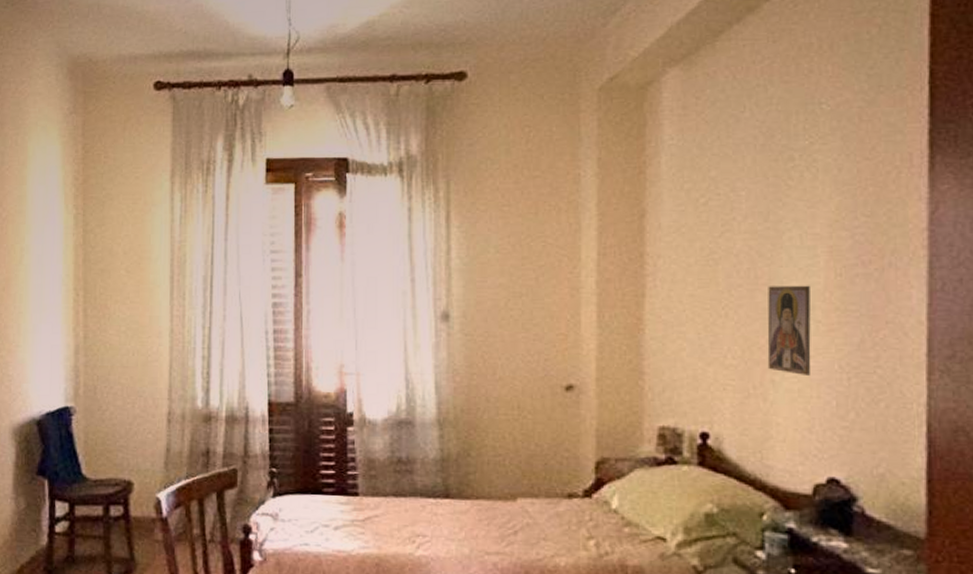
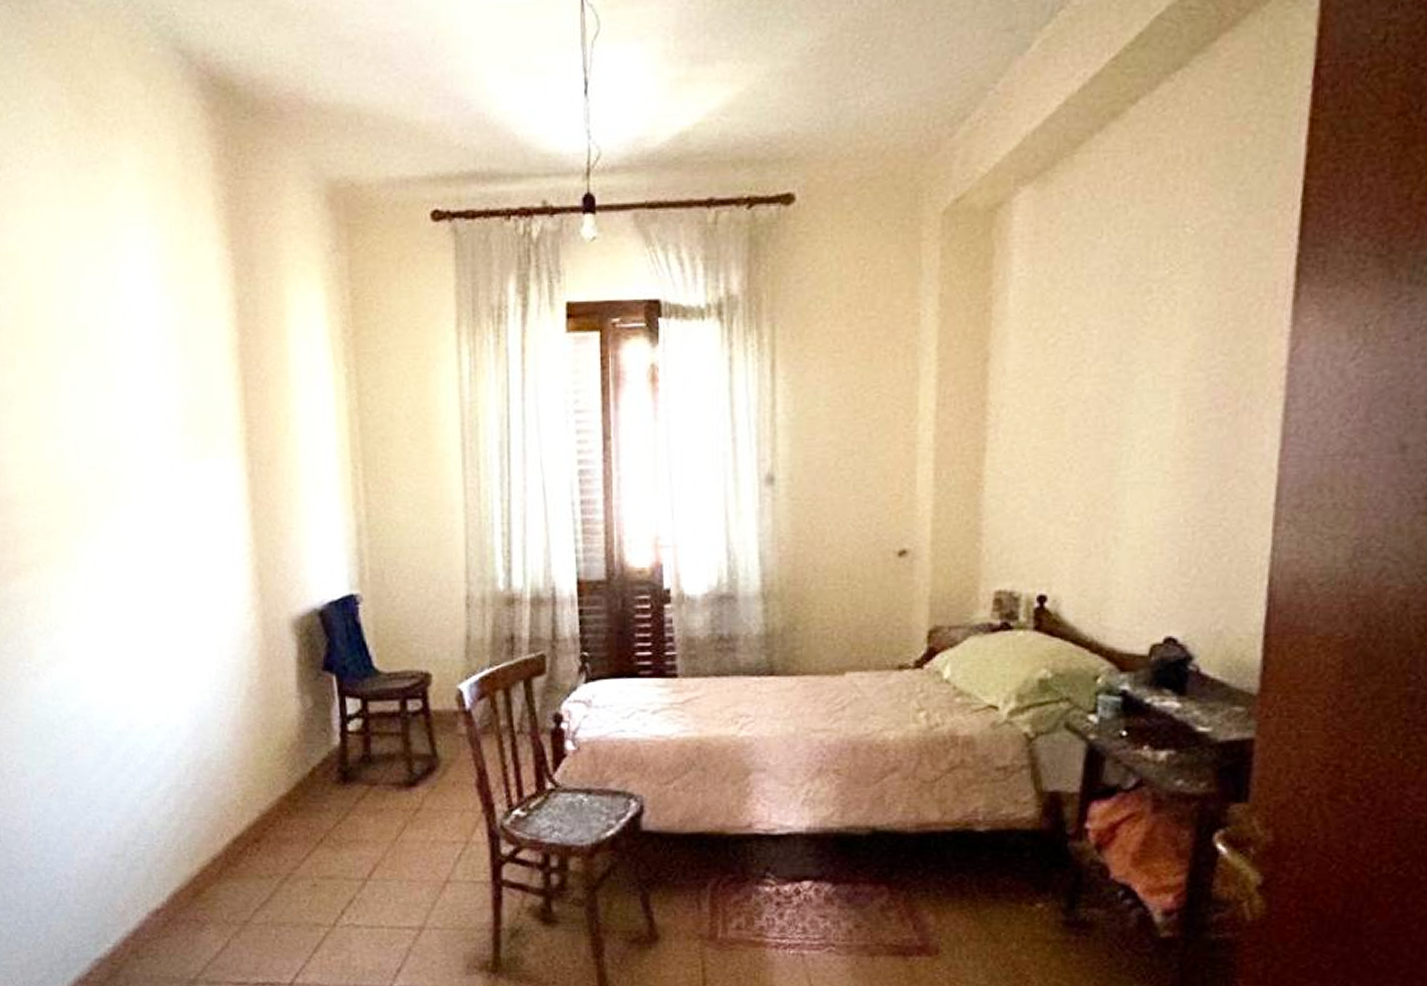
religious icon: present [767,285,811,375] -> none [1111,433,1160,531]

